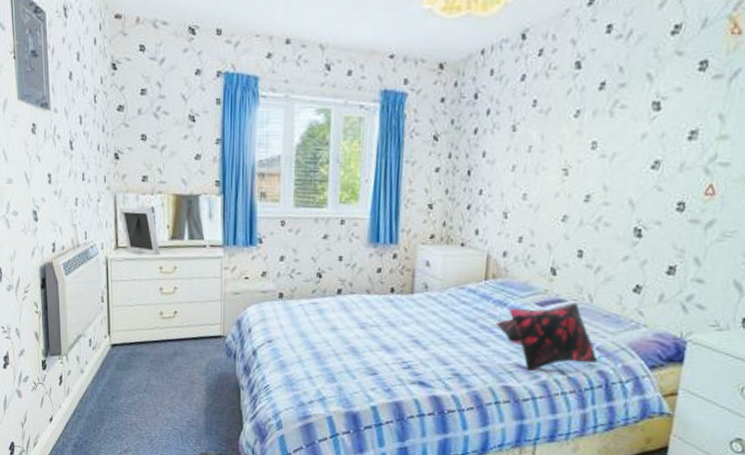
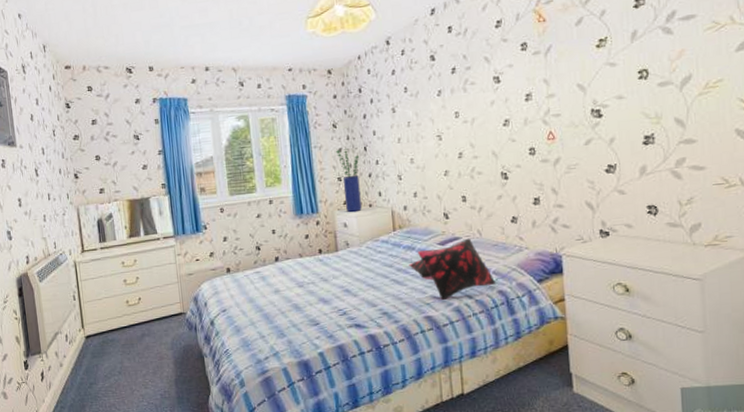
picture frame: present [118,207,161,256] -> none [81,214,122,254]
vase: none [431,166,460,249] -> present [335,146,362,212]

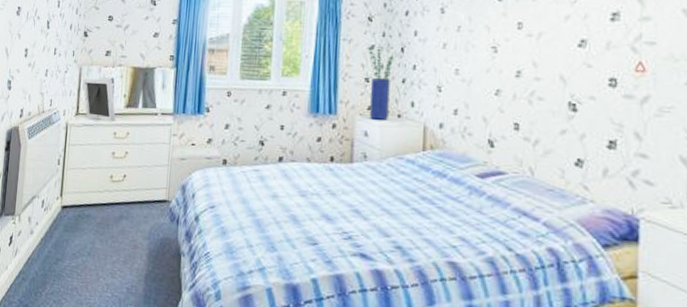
picture frame: none [81,214,122,254] -> present [82,78,116,122]
cushion: present [409,238,496,300] -> none [436,175,546,246]

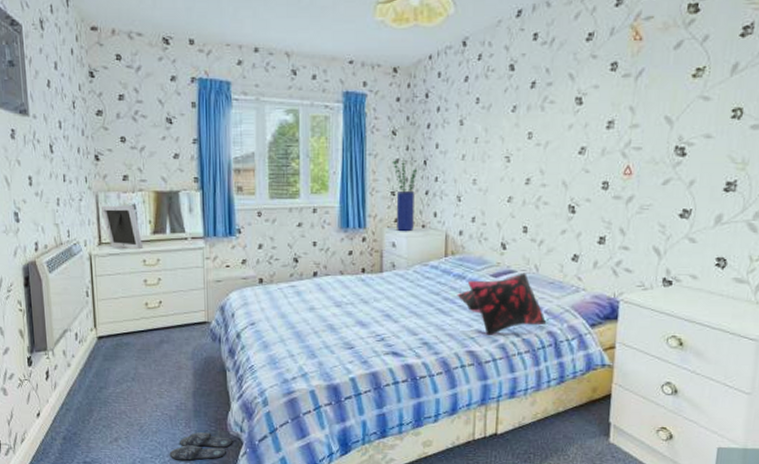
cushion: none [436,175,546,246] -> present [457,273,547,335]

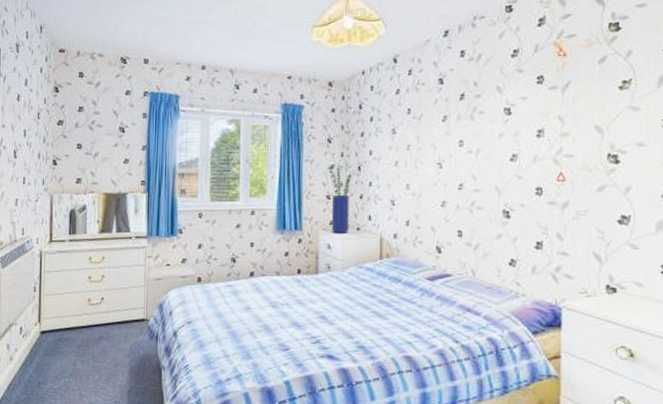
picture frame: present [100,205,144,250] -> none [54,205,91,248]
cushion: present [457,273,547,335] -> none [393,276,486,340]

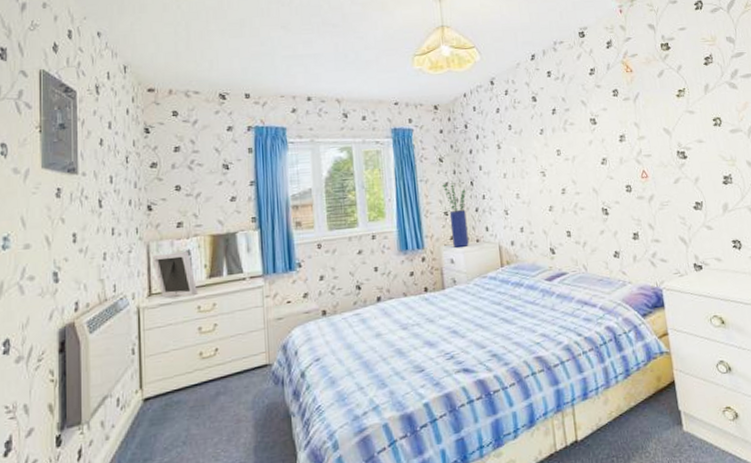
picture frame: none [54,205,91,248] -> present [151,251,199,298]

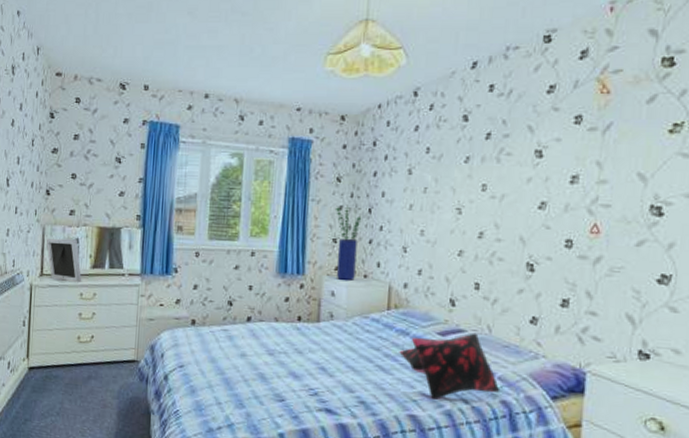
cushion: none [517,273,604,338] -> present [399,333,501,400]

